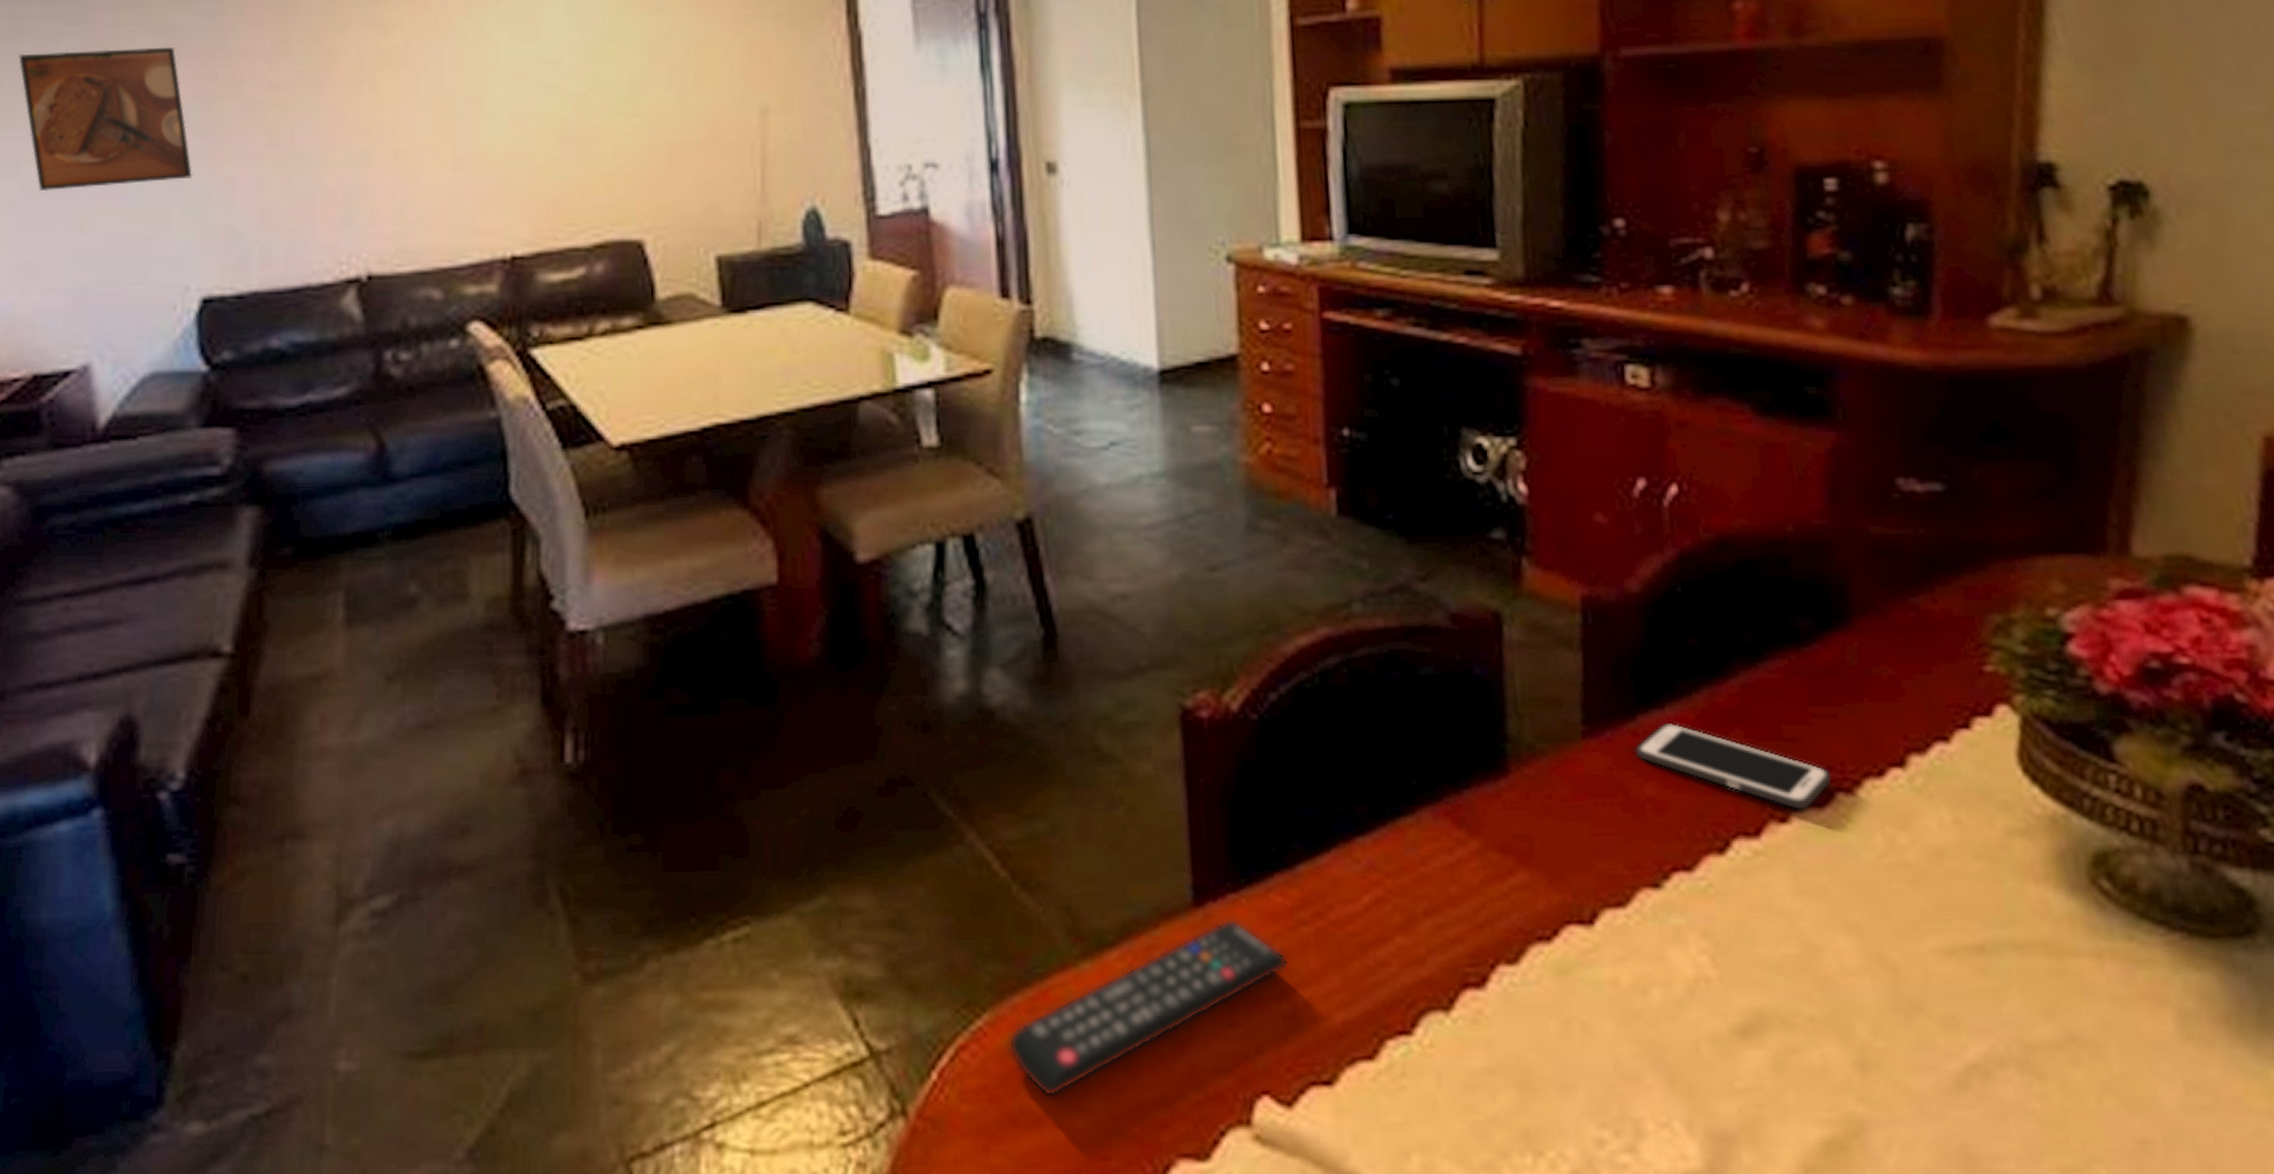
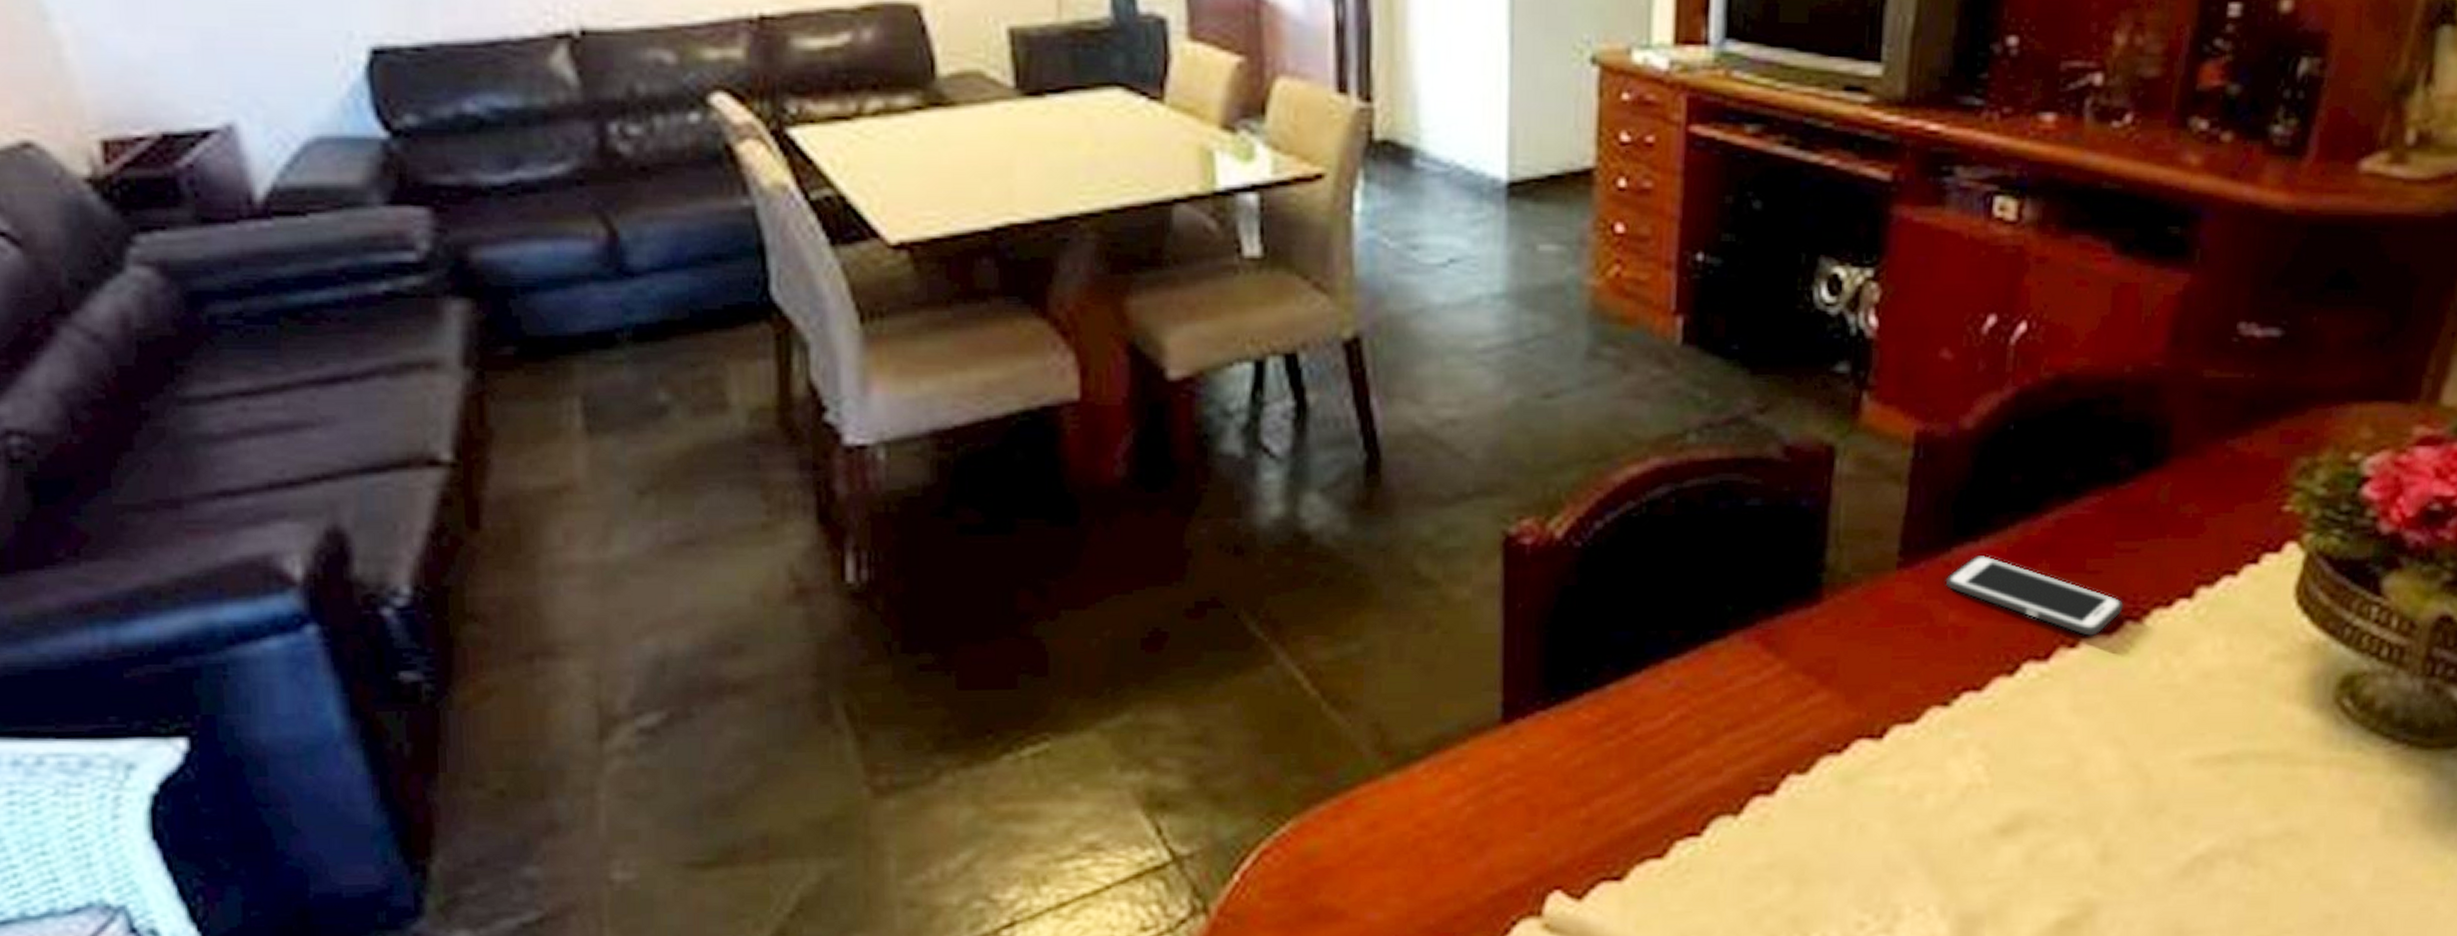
remote control: present [1008,918,1289,1098] -> none [1311,734,1591,895]

